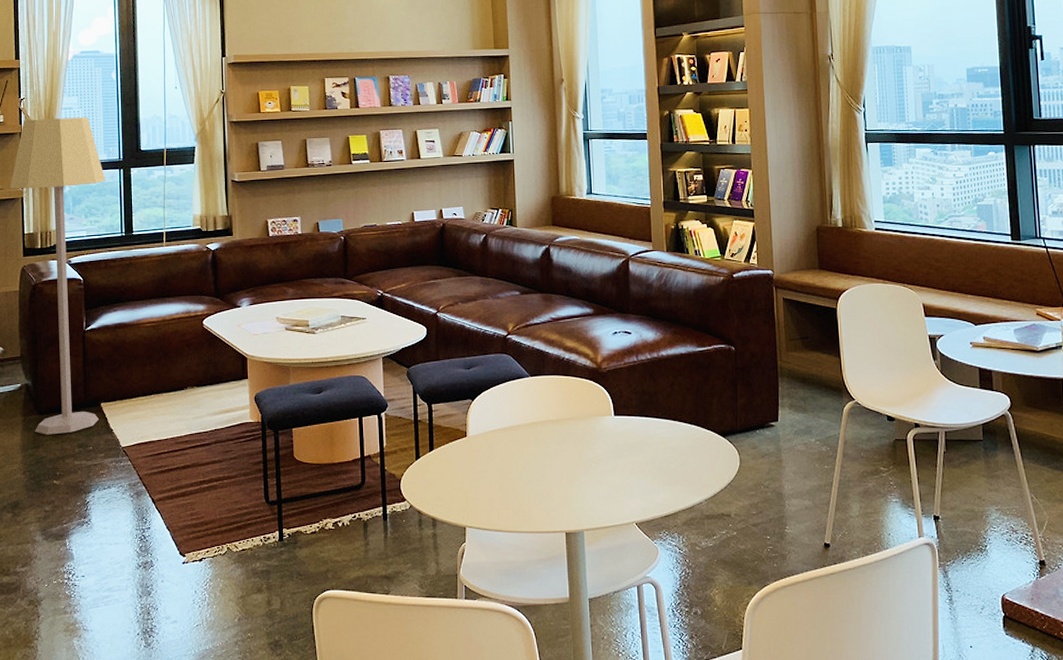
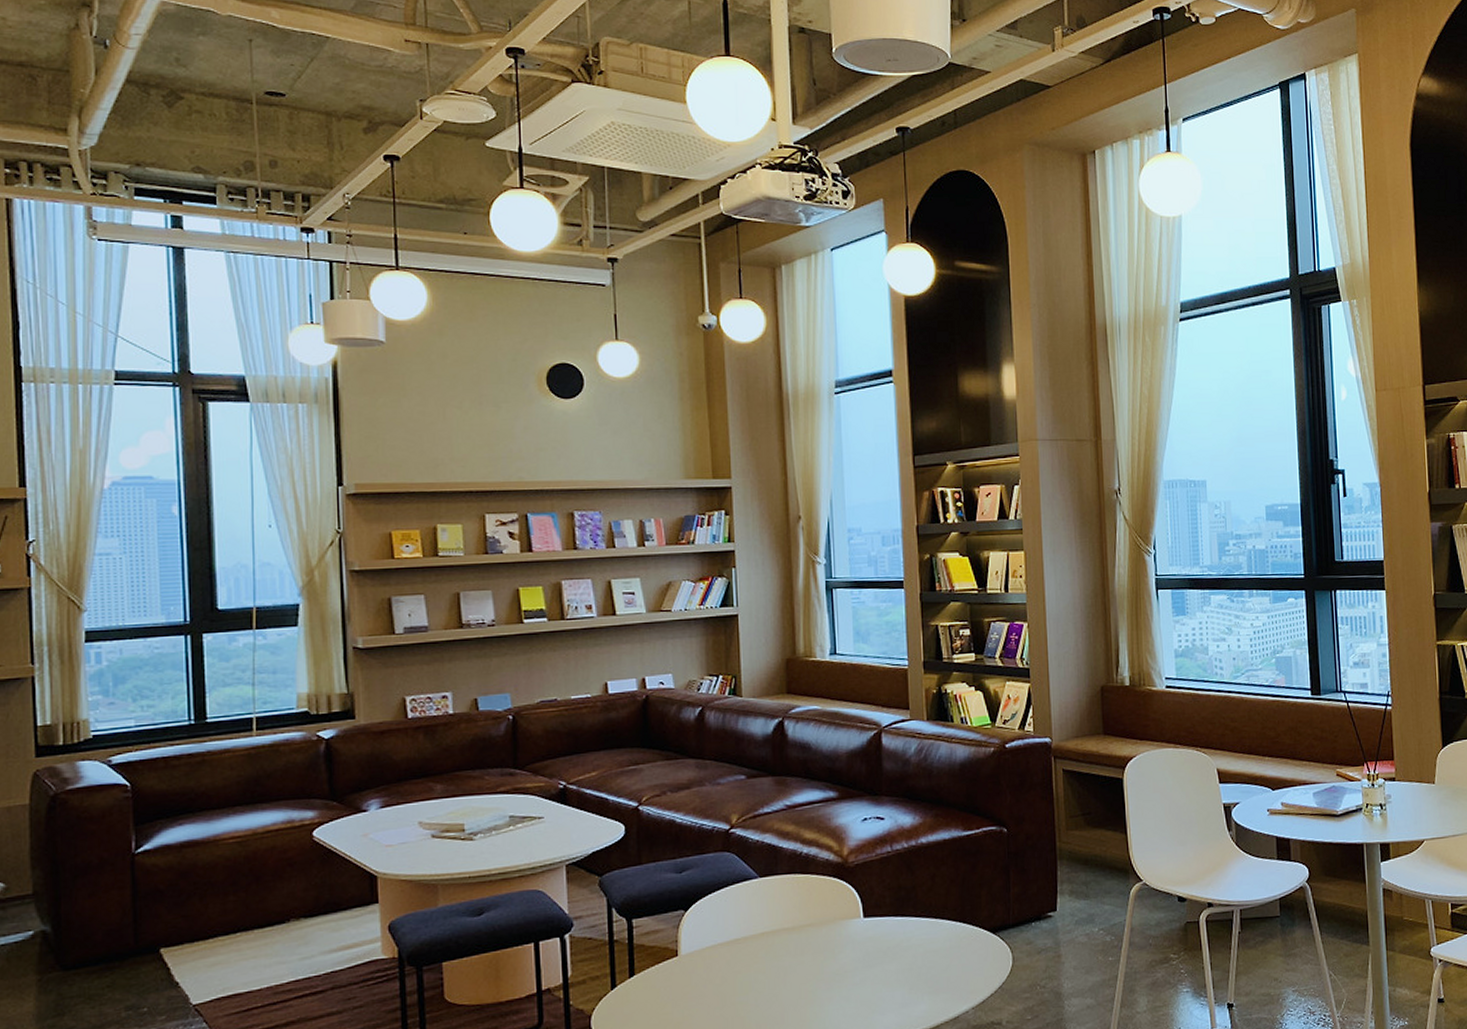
lamp: present [10,117,105,435] -> none [13,566,164,998]

